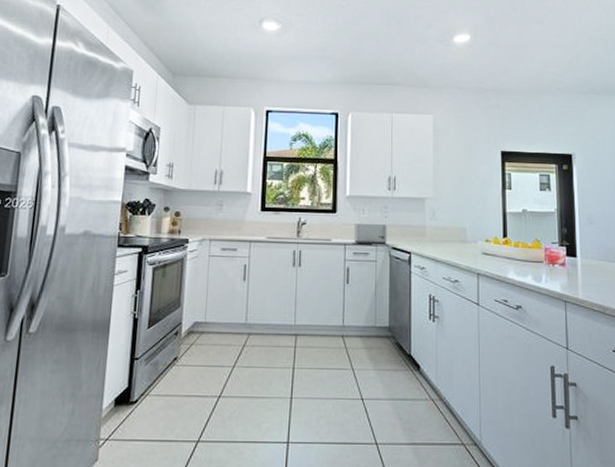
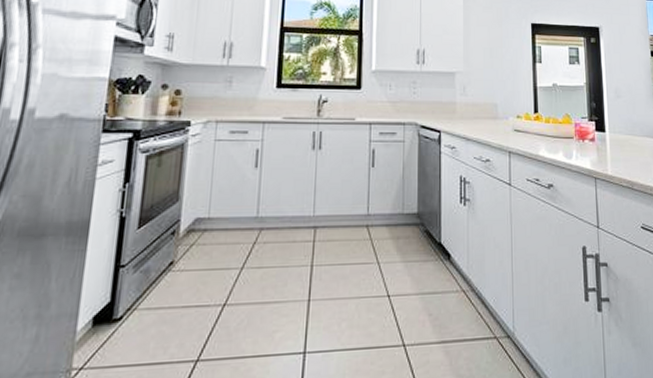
toaster: present [354,222,387,246] -> none [380,99,416,124]

